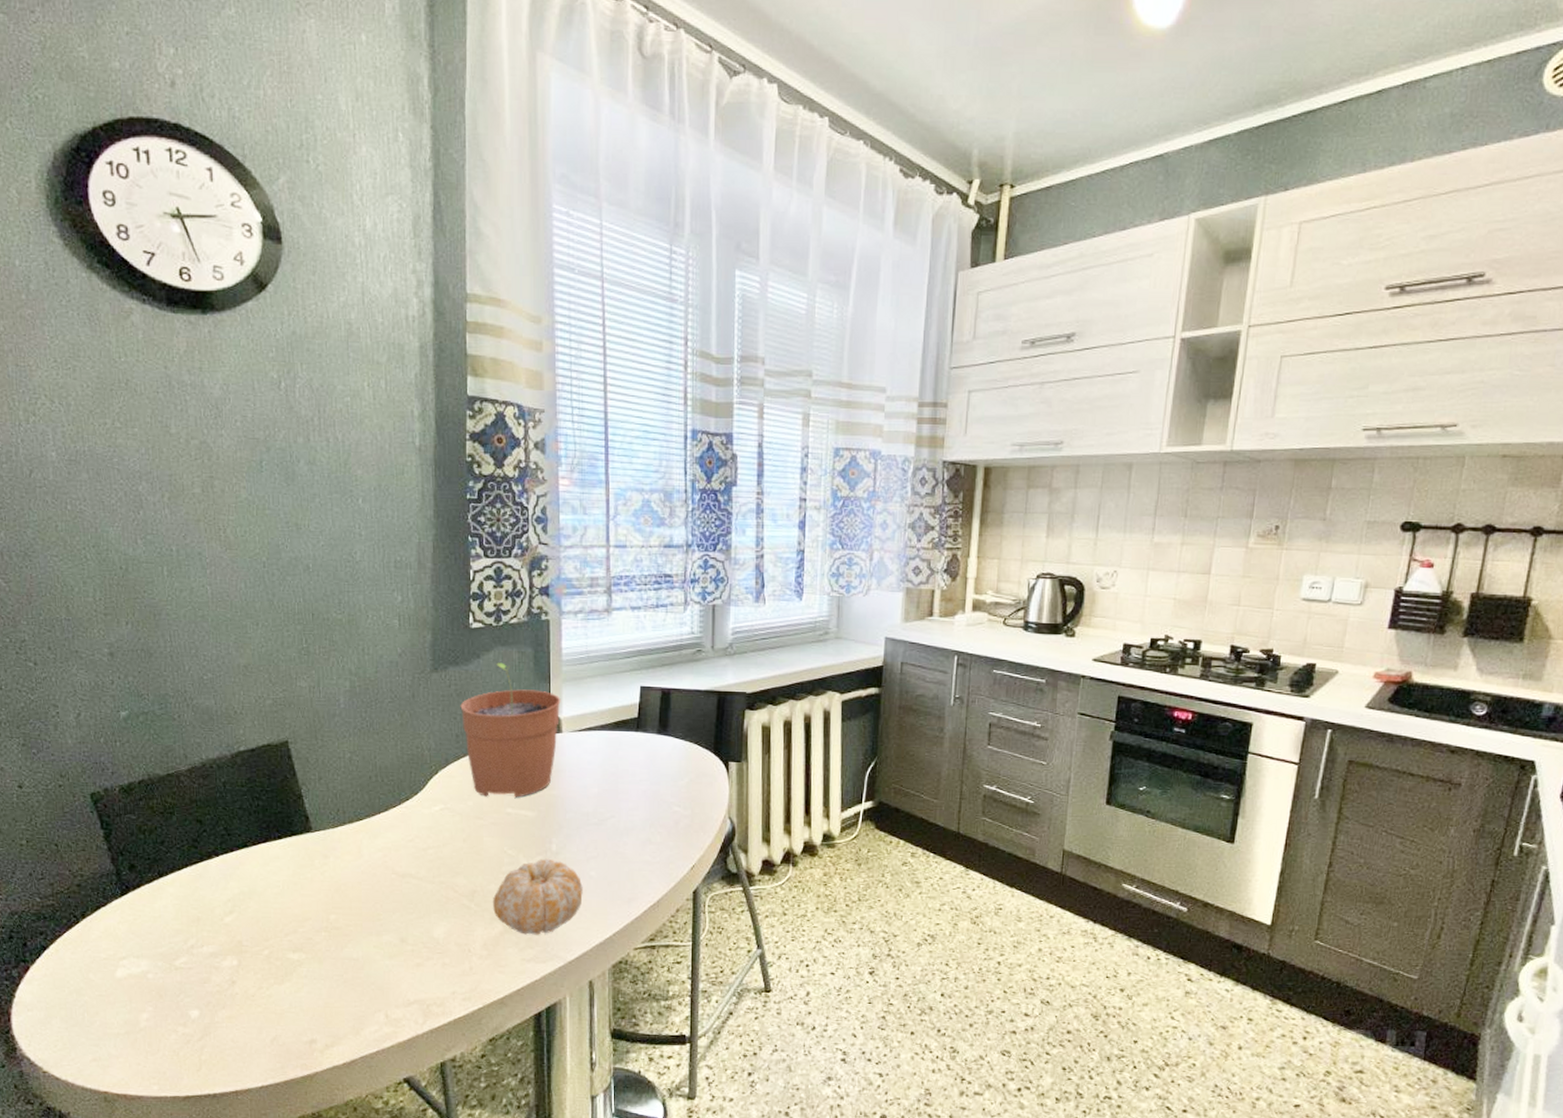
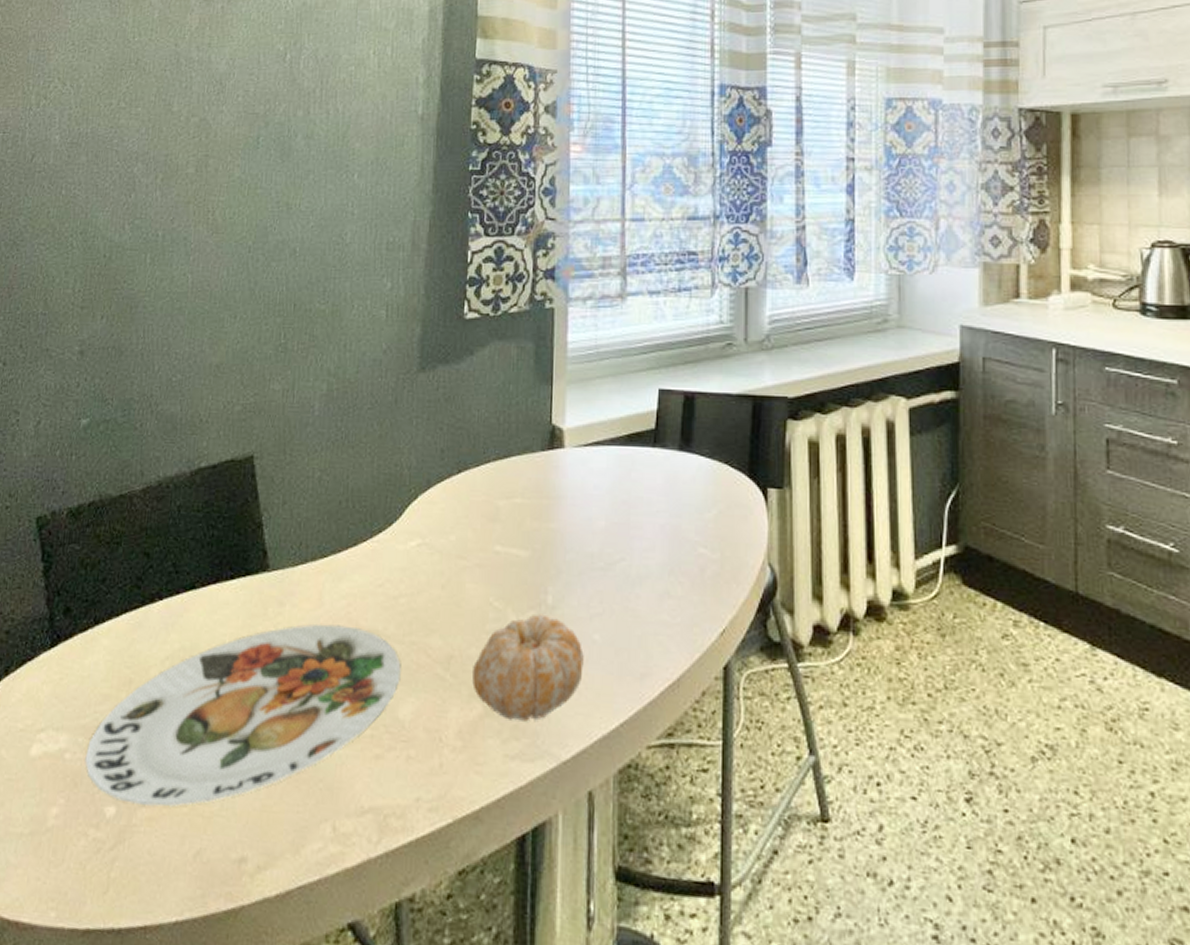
plate: none [166,871,433,1008] -> present [85,624,401,807]
plant pot: present [460,662,561,798] -> none [448,360,564,532]

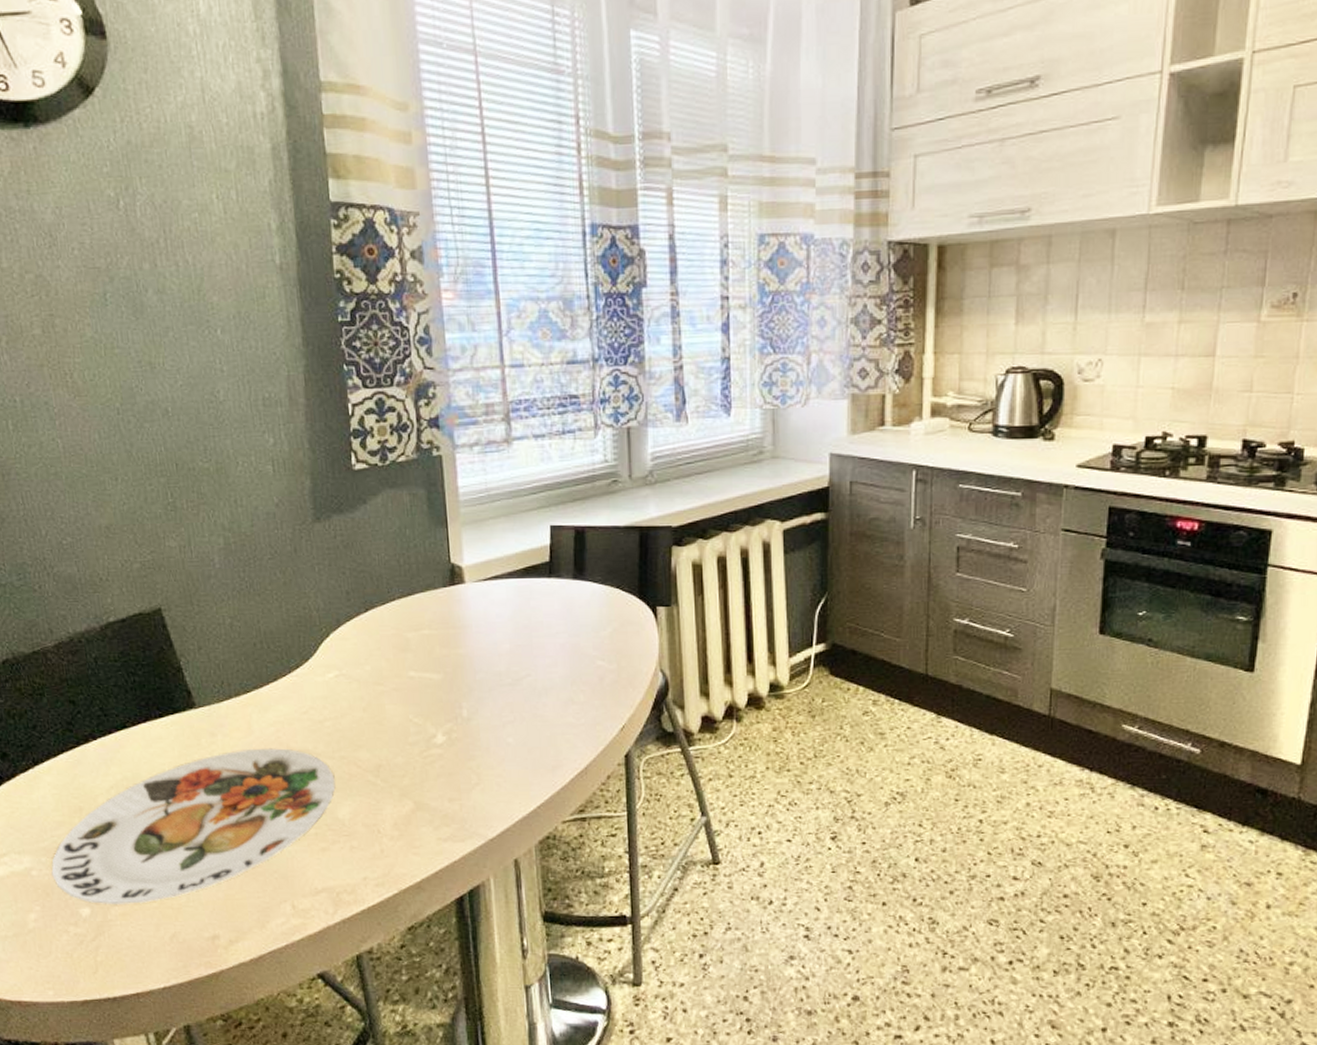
fruit: present [472,614,584,722] -> none [401,725,501,811]

